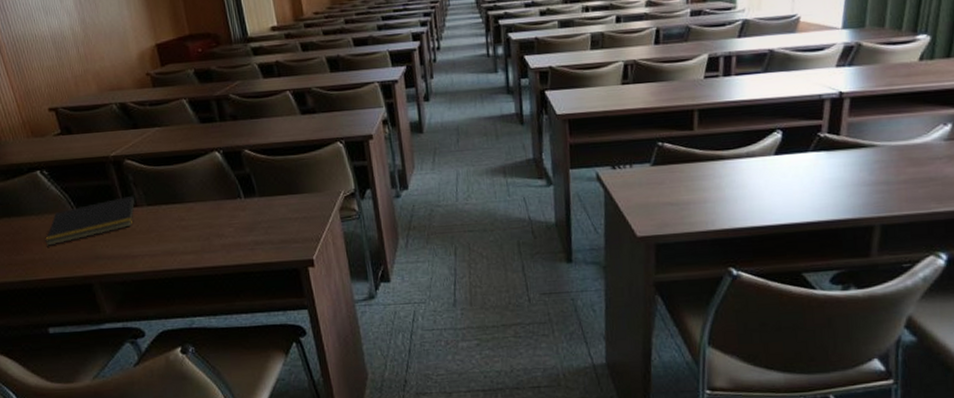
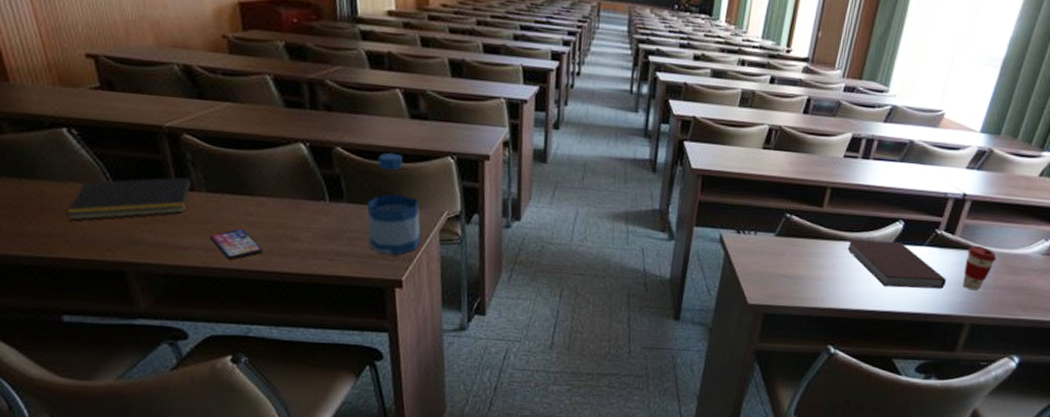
smartphone: none [153,233,197,262] -> present [209,228,264,260]
bottle: none [276,147,324,239] -> present [367,152,421,255]
notebook: none [726,152,842,199] -> present [846,239,946,290]
coffee cup: none [858,142,893,190] -> present [963,245,996,291]

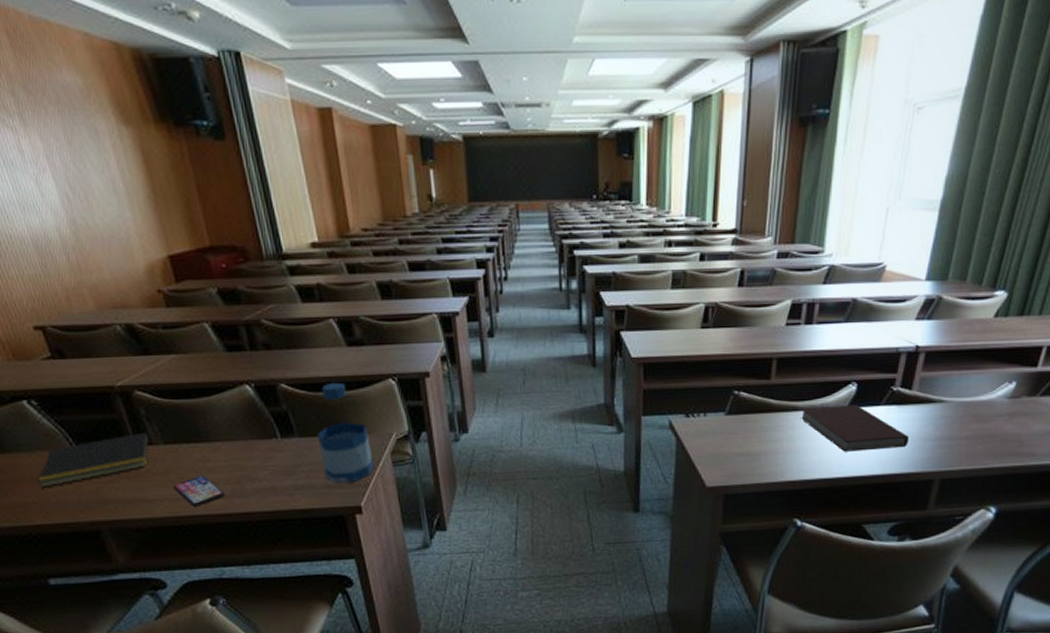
coffee cup: present [963,245,996,291] -> none [926,397,959,445]

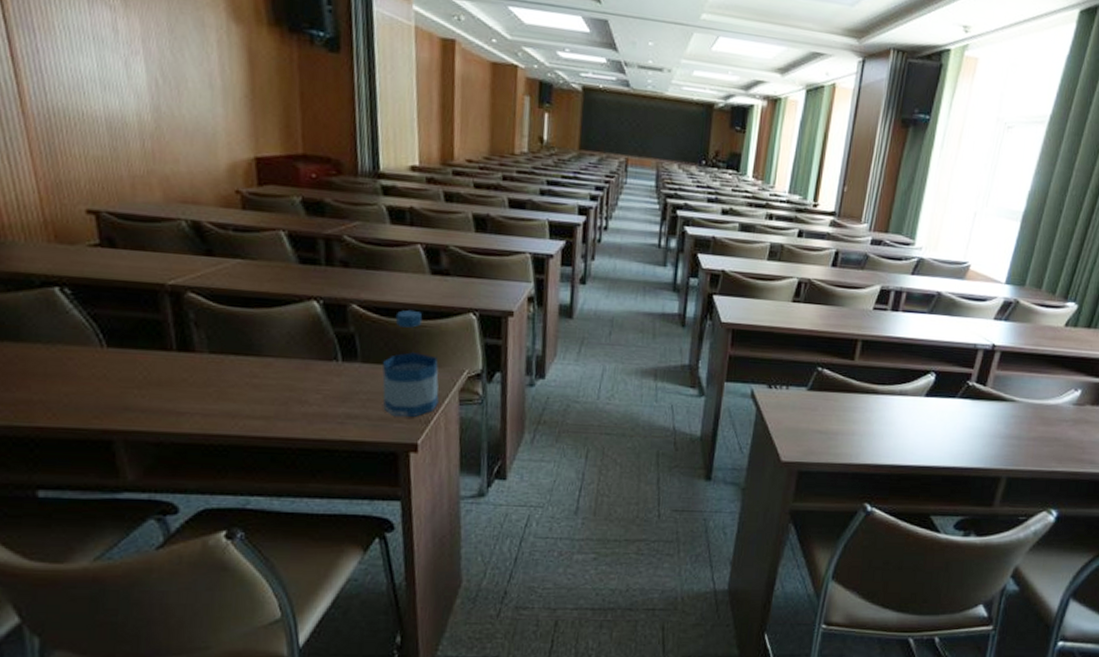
notepad: present [39,432,150,488] -> none [52,337,194,386]
smartphone: present [172,475,226,507] -> none [209,391,269,426]
notebook: present [800,405,909,452] -> none [879,392,980,442]

